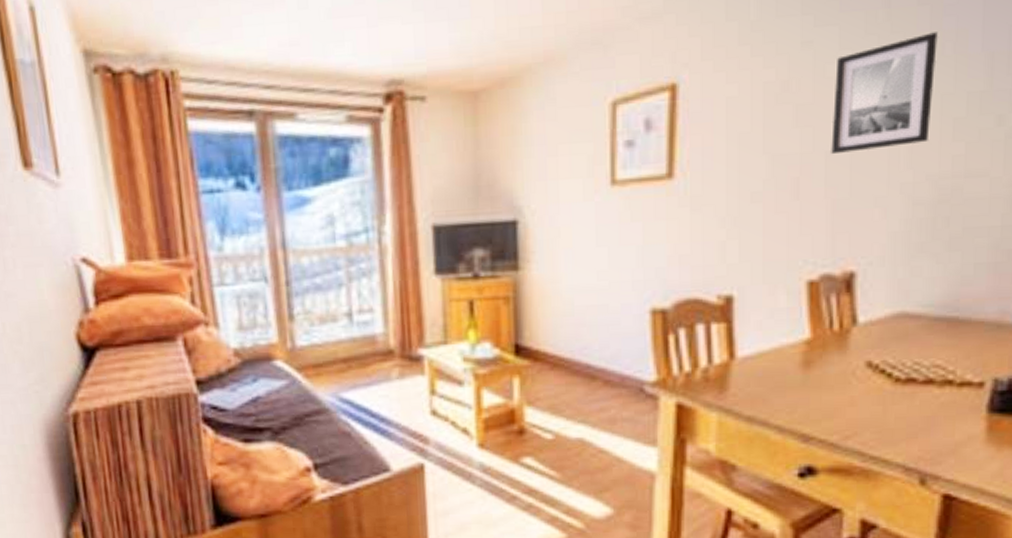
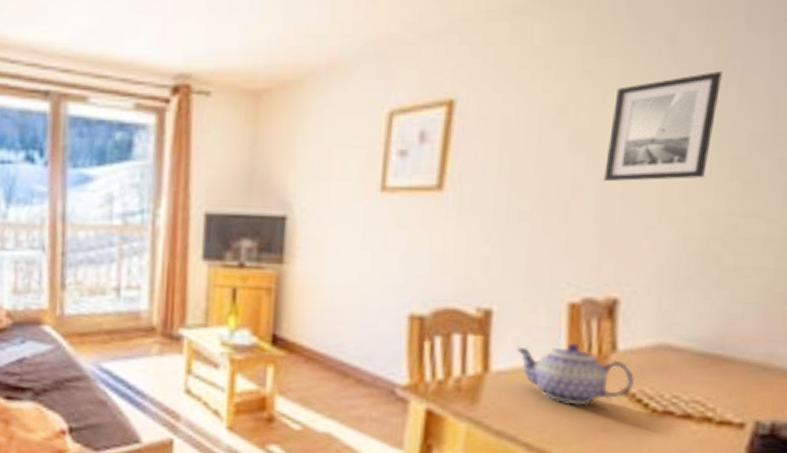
teapot: none [759,320,877,383] -> present [516,342,636,406]

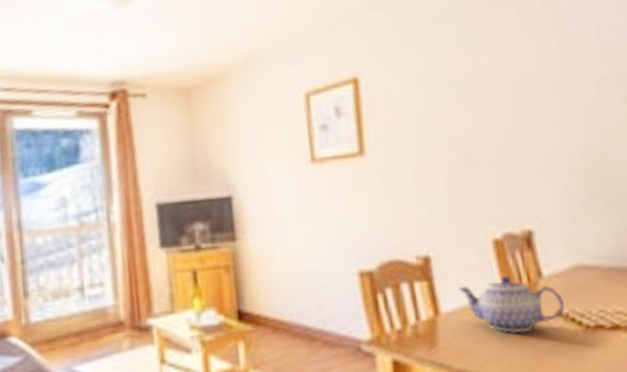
wall art: present [603,71,722,182] -> none [486,33,572,131]

